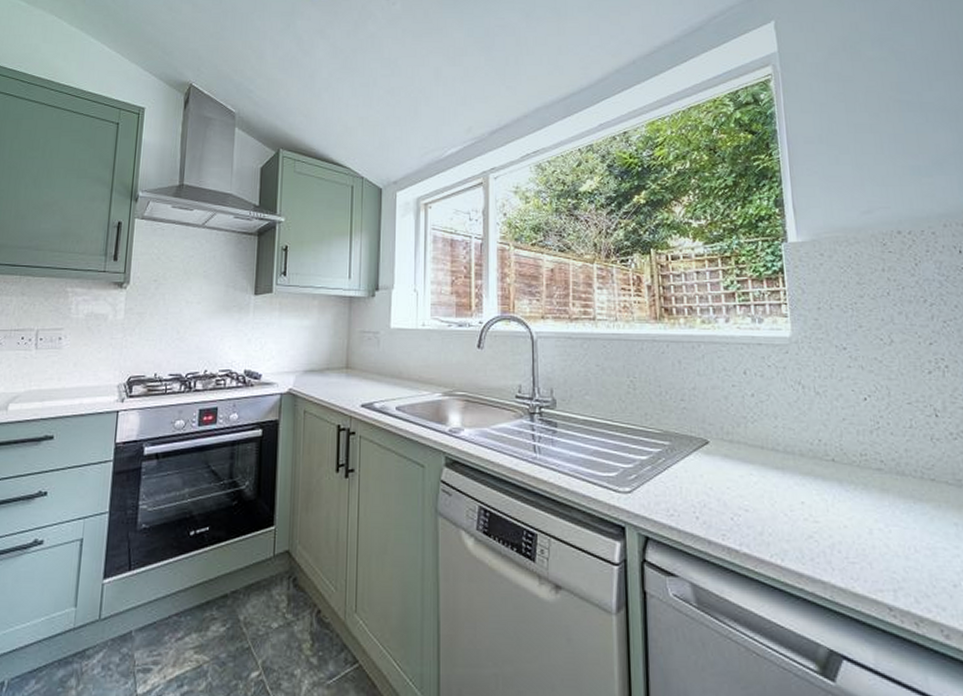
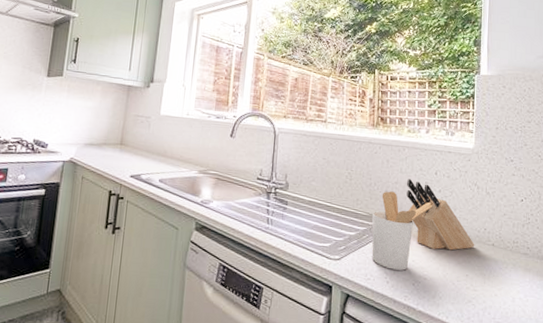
utensil holder: none [666,400,746,501] -> present [372,191,433,271]
knife block: none [708,382,809,471] -> present [406,179,475,251]

